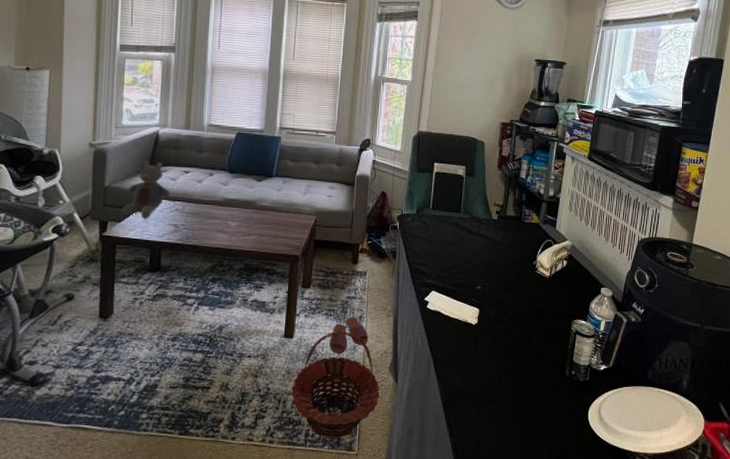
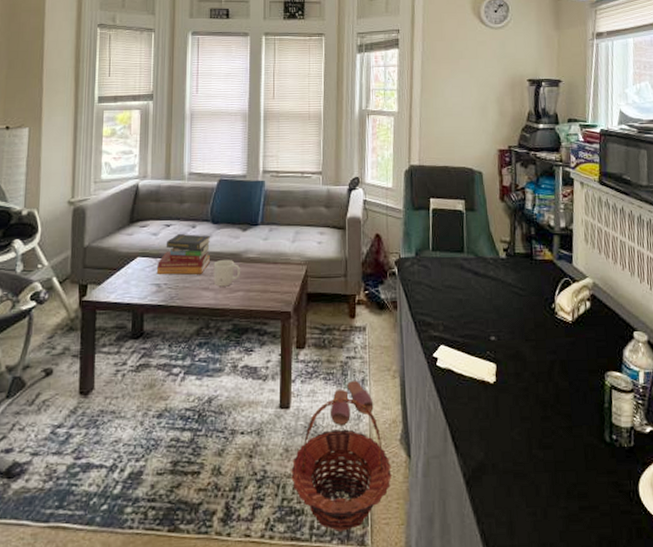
stuffed animal: present [121,160,171,219] -> none [101,215,153,279]
books: none [174,181,226,218] -> present [156,234,210,275]
mug: none [228,206,254,230] -> present [213,259,240,287]

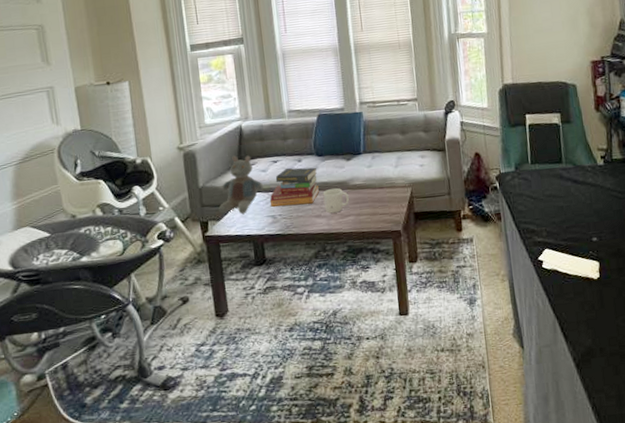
stuffed animal: none [101,215,153,279] -> present [218,155,264,214]
basket: present [291,397,392,533] -> none [415,301,508,414]
slippers: present [331,380,374,425] -> none [446,286,486,326]

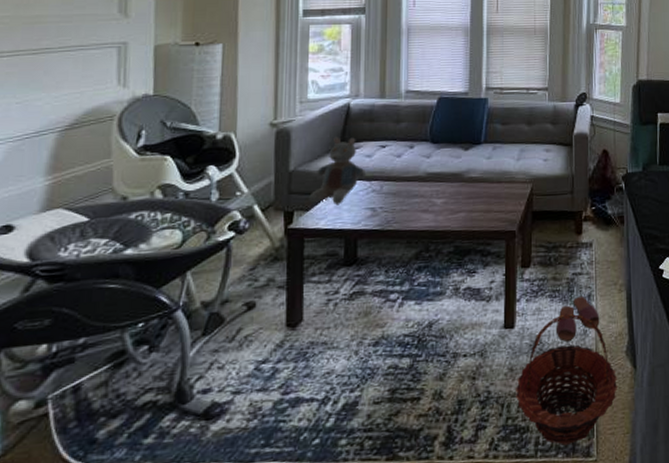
books: present [269,167,319,207] -> none [371,154,429,198]
mug: present [323,188,349,214] -> none [433,179,462,209]
basket: none [415,301,508,414] -> present [516,313,617,446]
slippers: none [446,286,486,326] -> present [557,295,600,341]

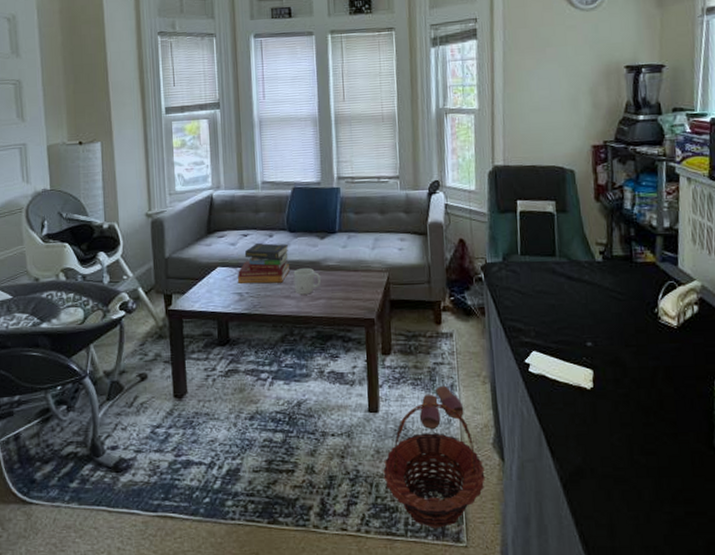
stuffed animal: present [309,137,367,204] -> none [184,226,232,289]
books: none [371,154,429,198] -> present [237,243,289,284]
mug: none [433,179,462,209] -> present [293,267,321,295]

